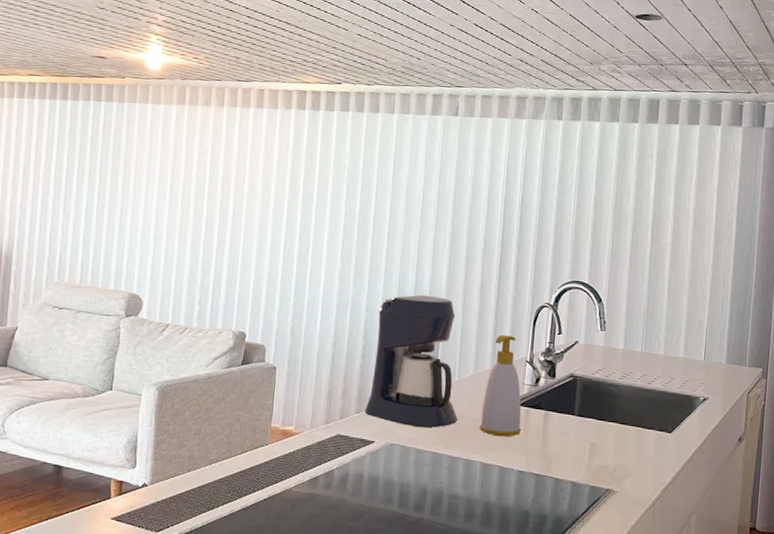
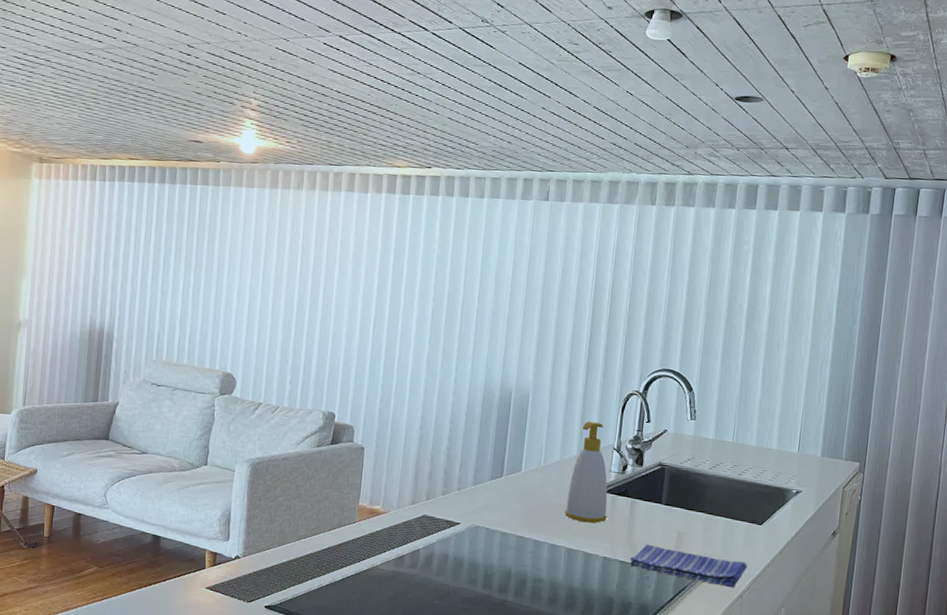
coffee maker: present [364,295,458,428] -> none [450,379,543,512]
dish towel: none [544,456,659,497] -> present [629,544,747,588]

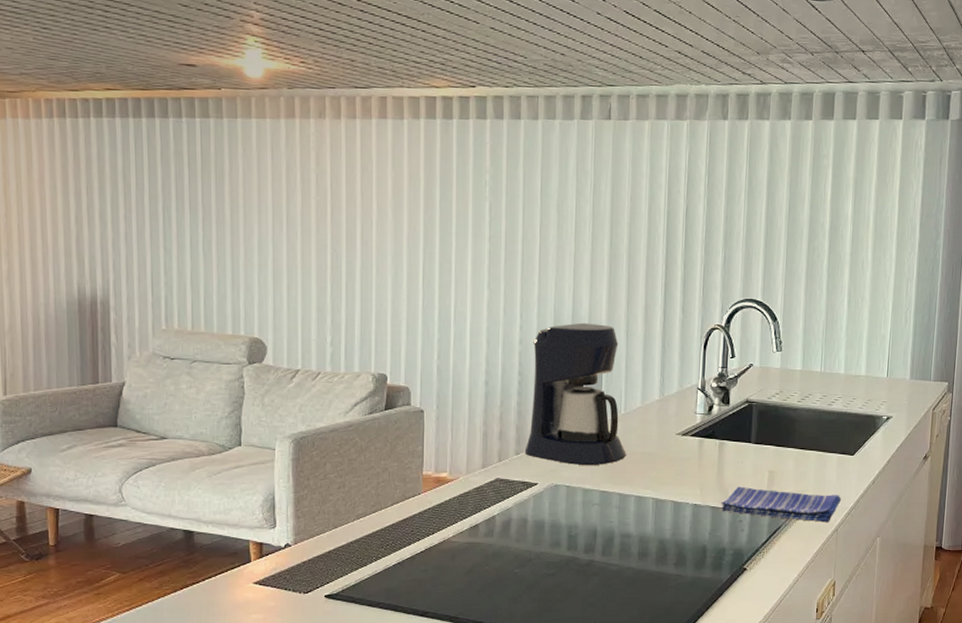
coffee maker: none [450,379,543,512] -> present [524,322,626,466]
soap bottle: present [564,421,608,523] -> none [649,361,695,470]

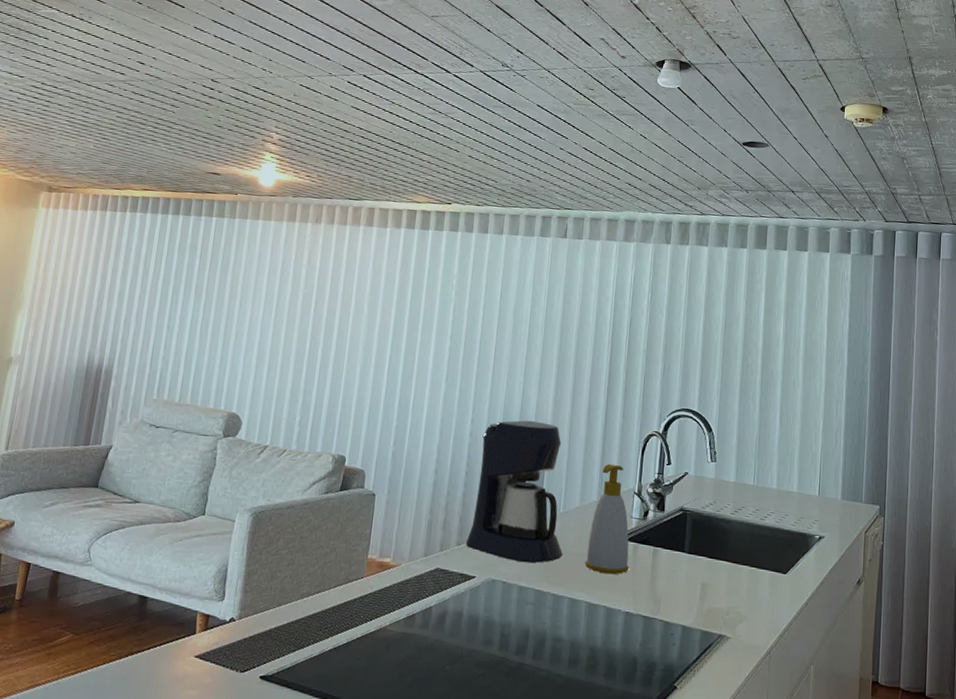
soap bottle: none [649,361,695,470] -> present [584,463,629,575]
dish towel: present [721,486,841,523] -> none [653,596,774,644]

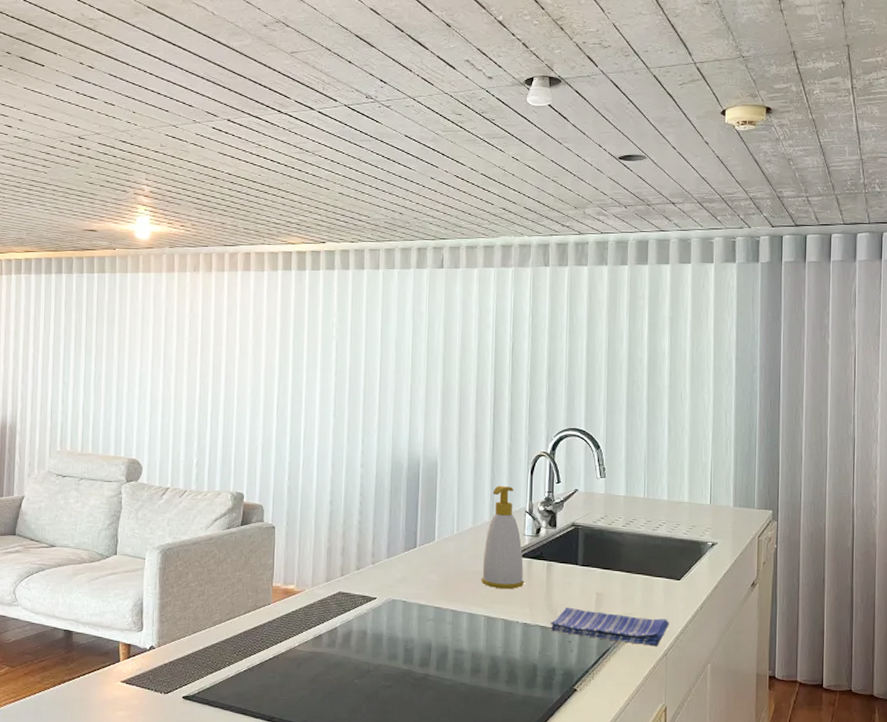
coffee maker: present [465,420,563,563] -> none [364,448,459,583]
dish towel: none [653,596,774,644] -> present [550,607,669,647]

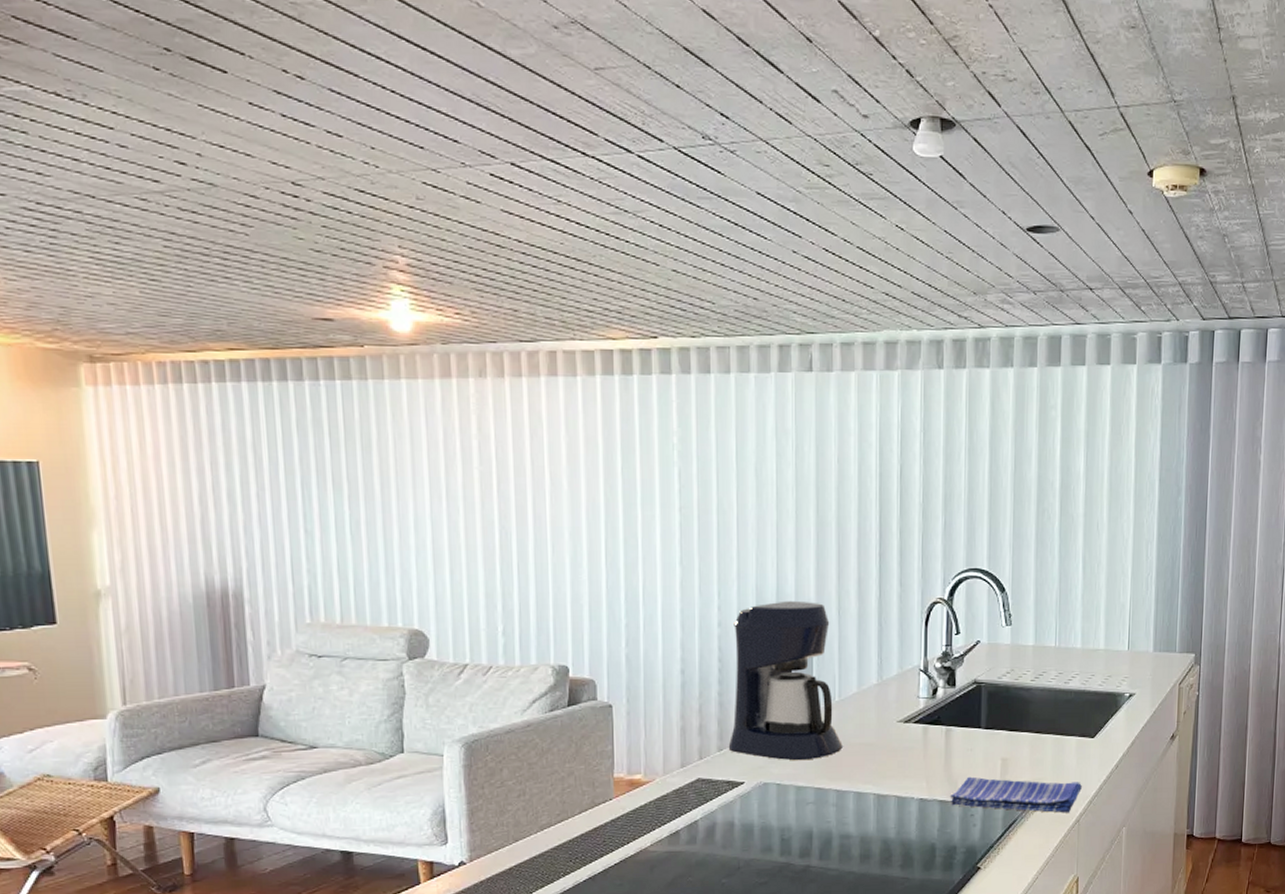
coffee maker: none [364,448,459,583] -> present [728,600,843,761]
soap bottle: present [481,485,524,589] -> none [869,640,919,762]

